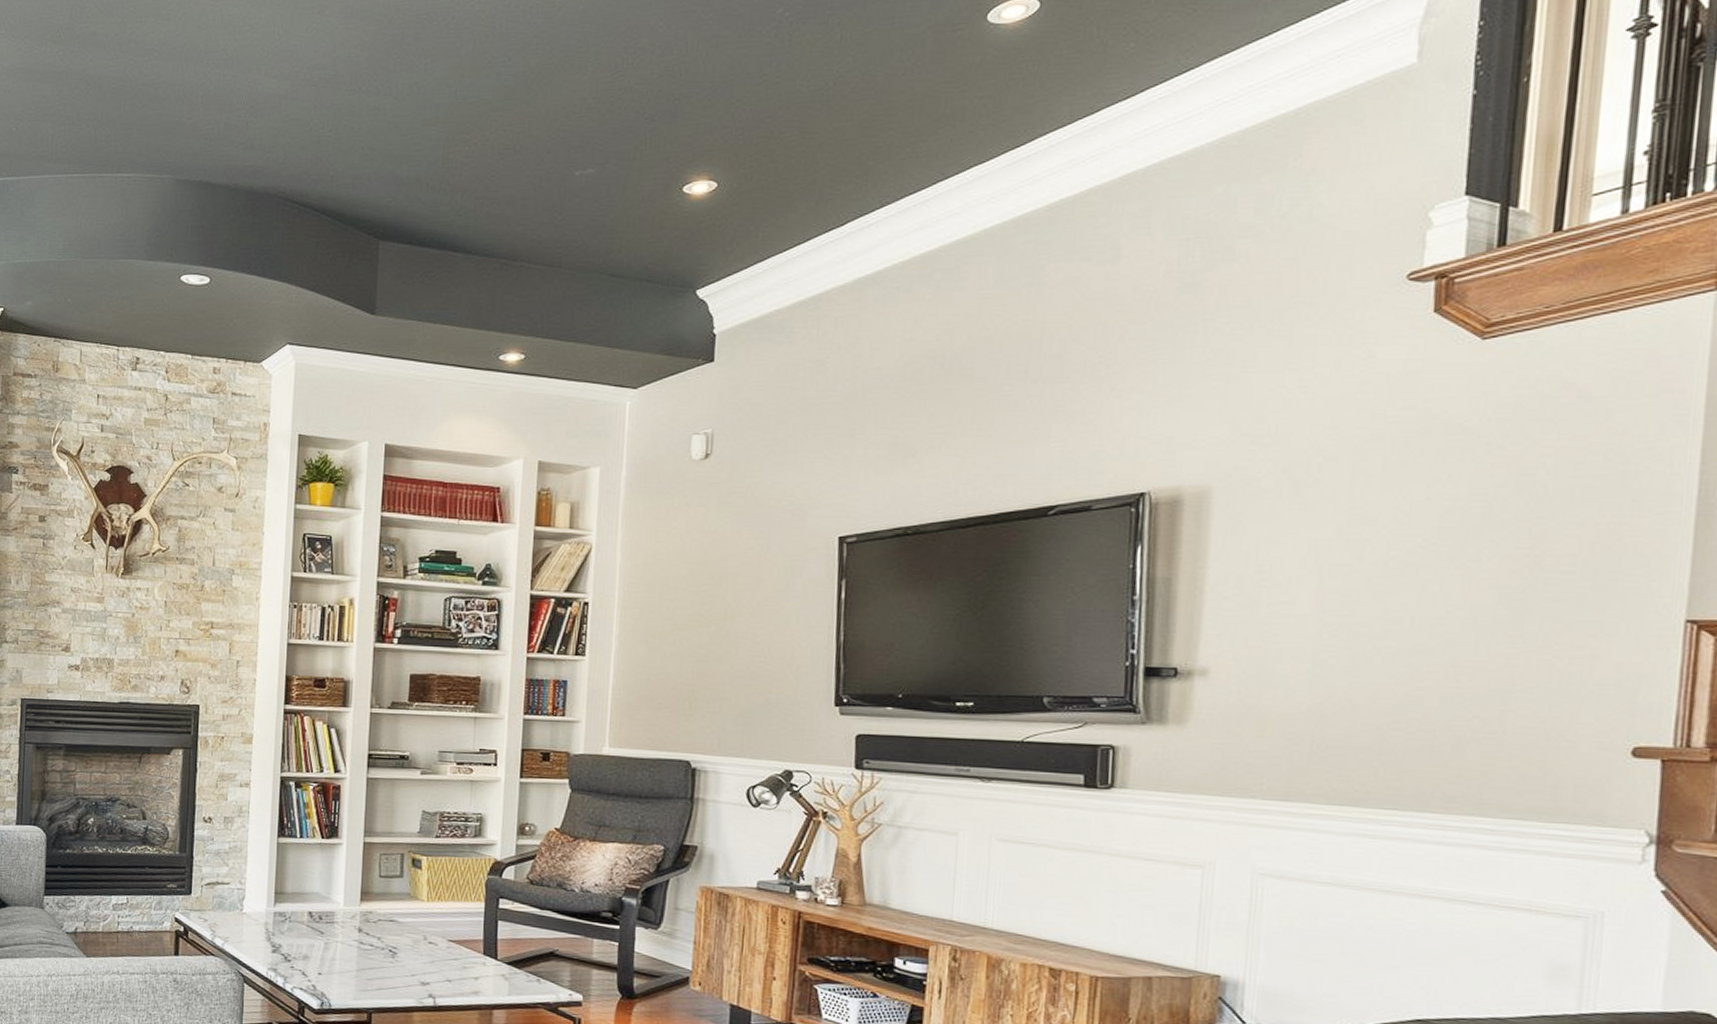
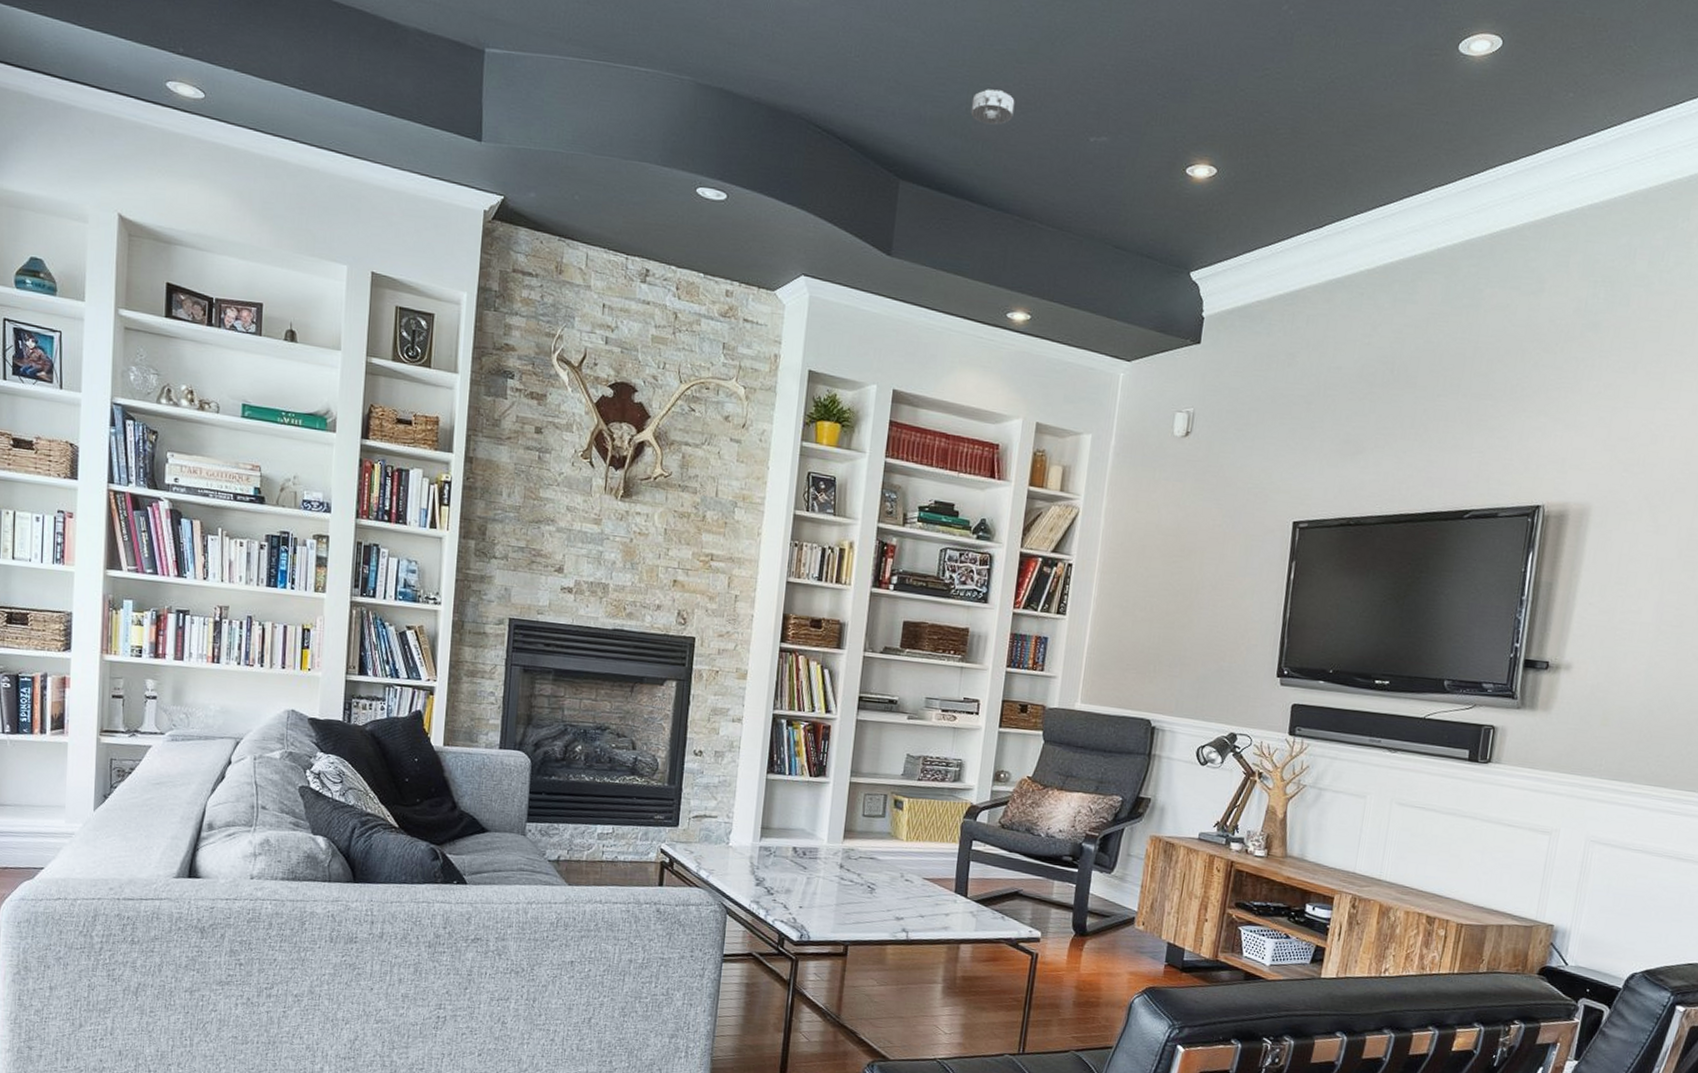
smoke detector: none [448,140,493,175] -> present [970,89,1015,125]

